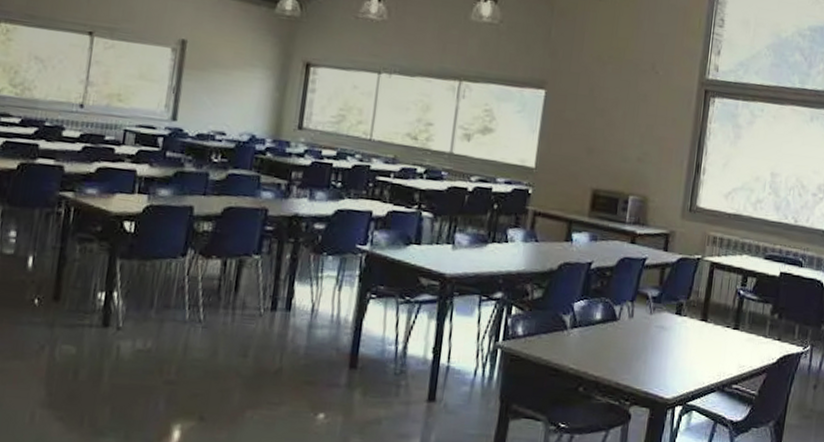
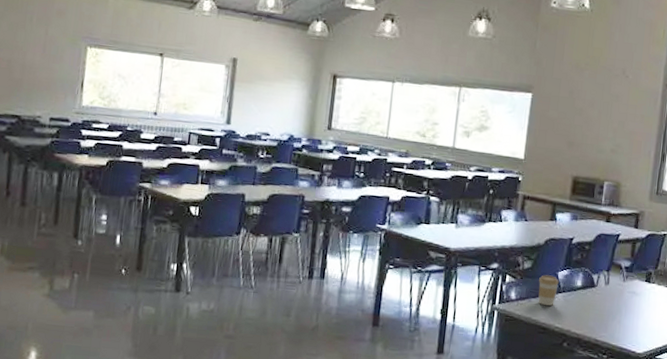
coffee cup: none [549,306,575,343] -> present [538,275,559,306]

